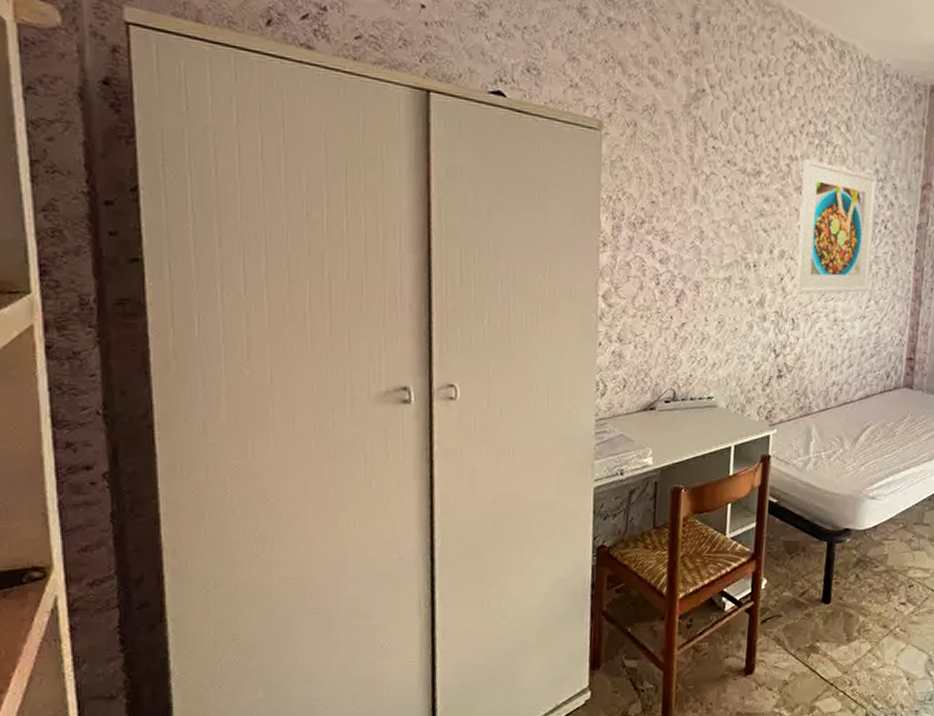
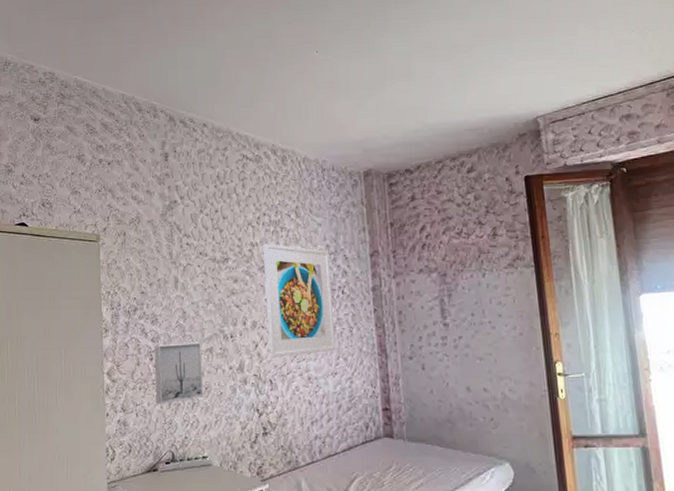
wall art: none [659,267,719,337] -> present [154,342,204,404]

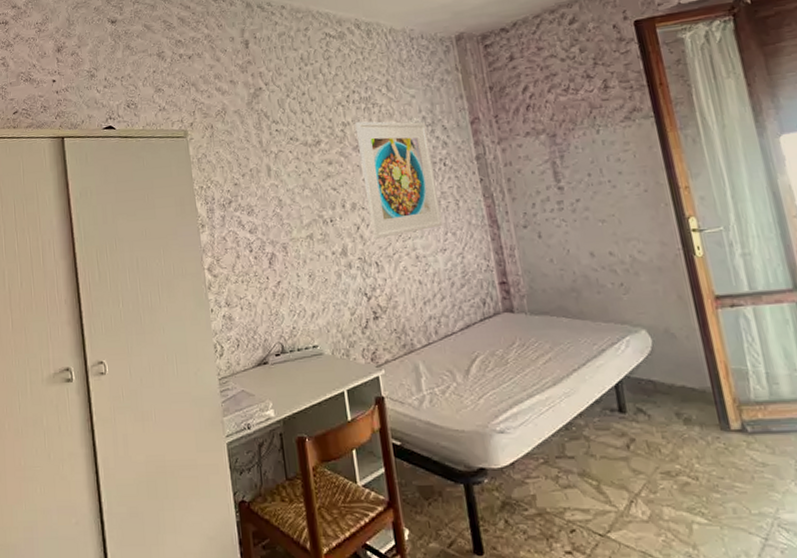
wall art: present [154,342,204,404] -> none [252,230,308,296]

